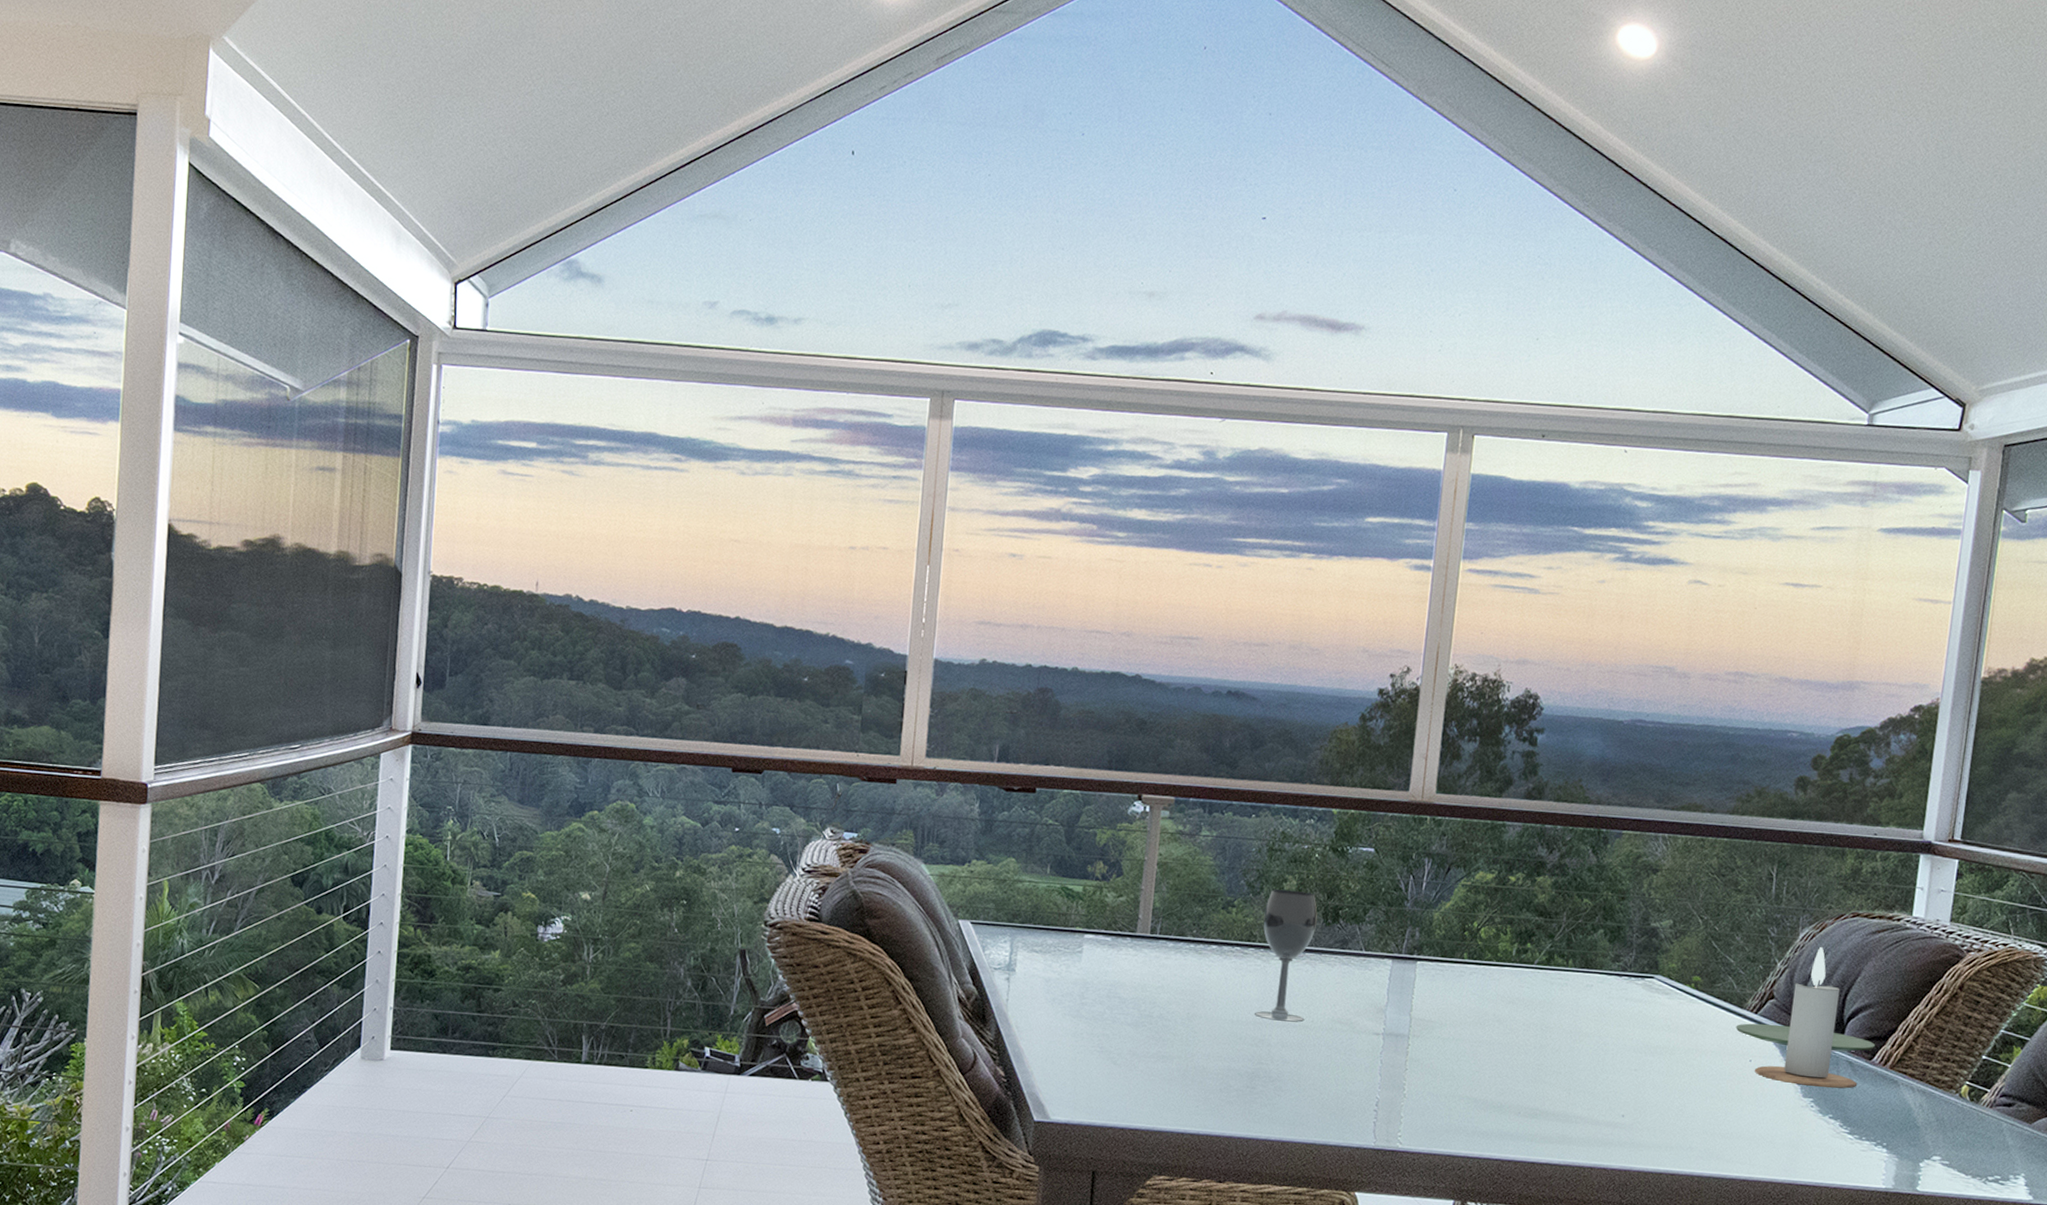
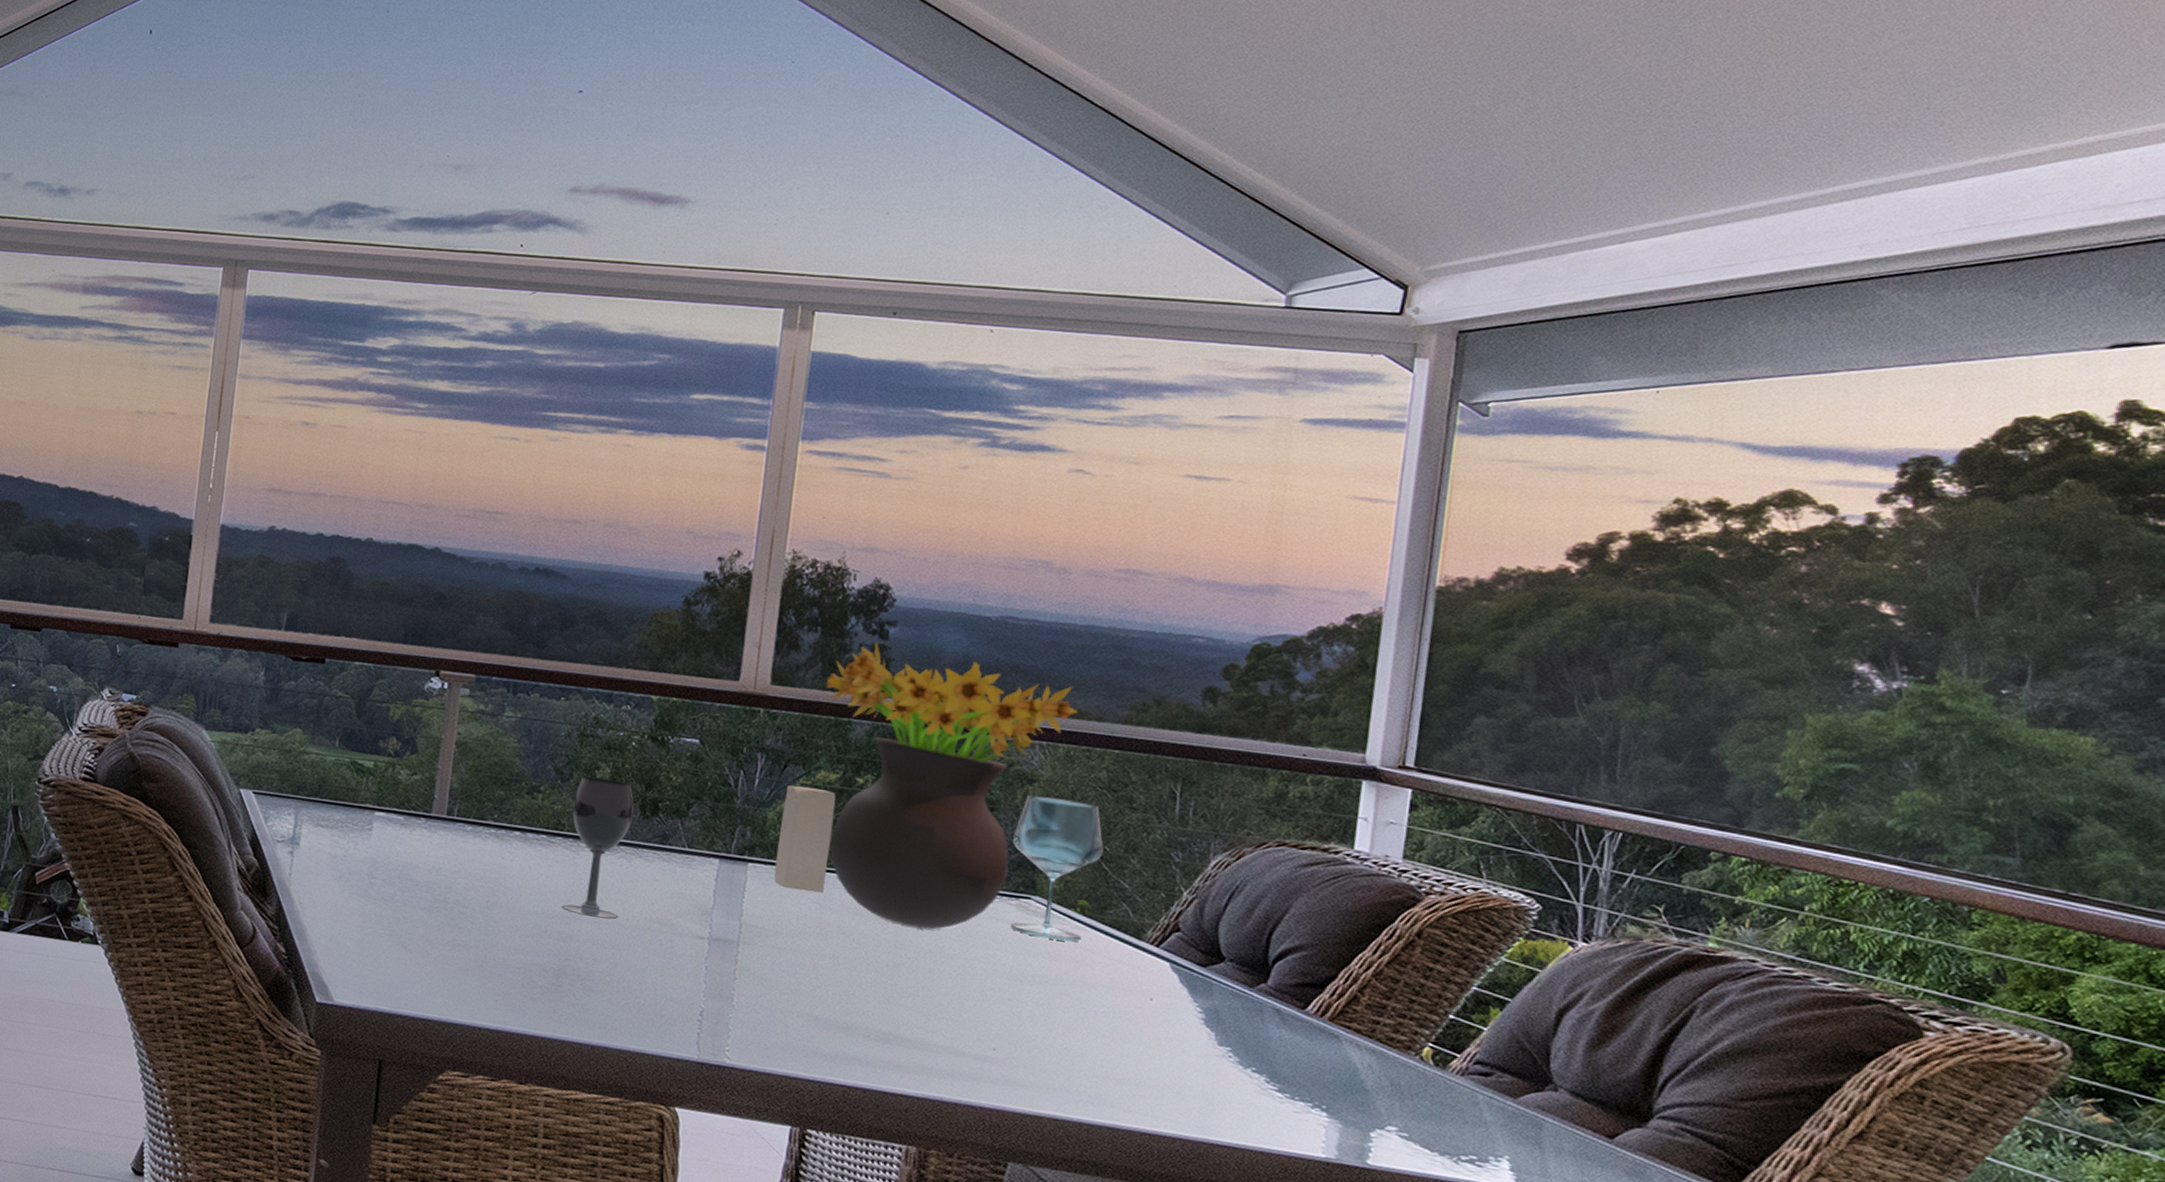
candle: none [1439,887,1492,985] -> present [774,785,836,894]
flower arrangement: none [1484,748,1694,1012] -> present [826,642,1078,929]
wine glass: none [1636,883,1714,1015] -> present [1009,795,1104,943]
plate: present [1735,1023,1876,1052] -> none [1132,957,1310,999]
candle: present [1754,946,1858,1089] -> none [1156,876,1288,1040]

